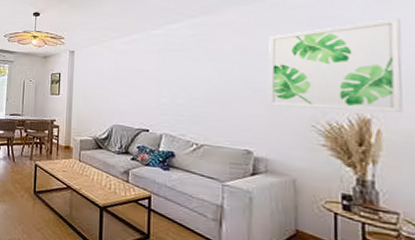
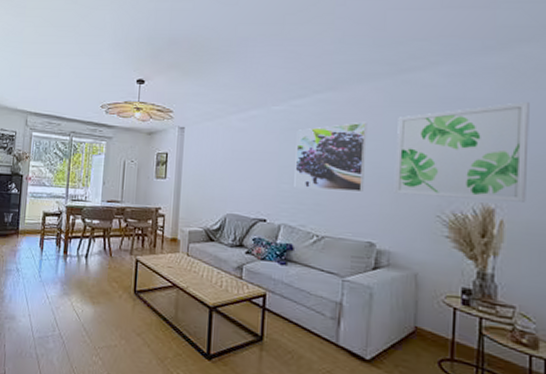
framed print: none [173,41,240,104] -> present [294,121,368,192]

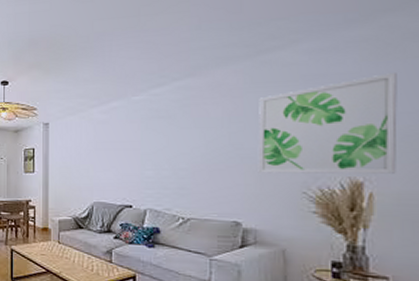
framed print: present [294,121,368,192] -> none [157,105,228,173]

